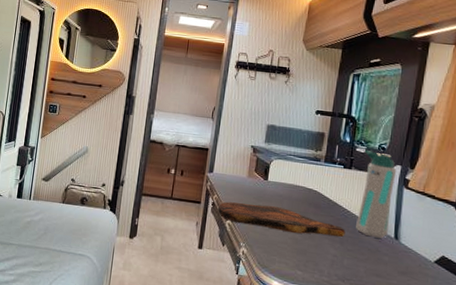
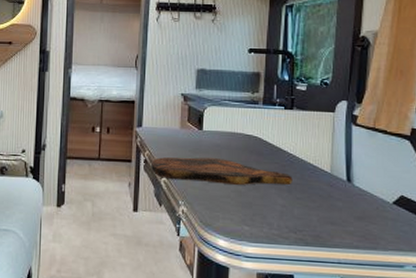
water bottle: present [356,149,397,238] -> none [304,86,343,182]

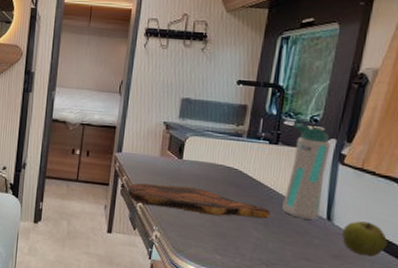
water bottle: none [304,86,343,182] -> present [282,122,331,220]
apple: none [363,180,407,216] -> present [342,221,388,257]

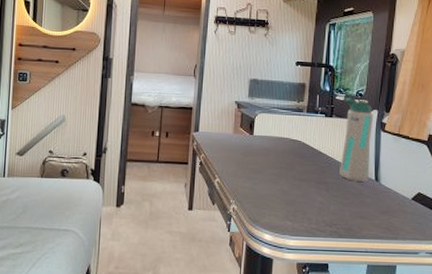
cutting board: present [128,183,271,219] -> none [206,160,330,185]
apple: present [342,221,388,257] -> none [388,180,423,210]

